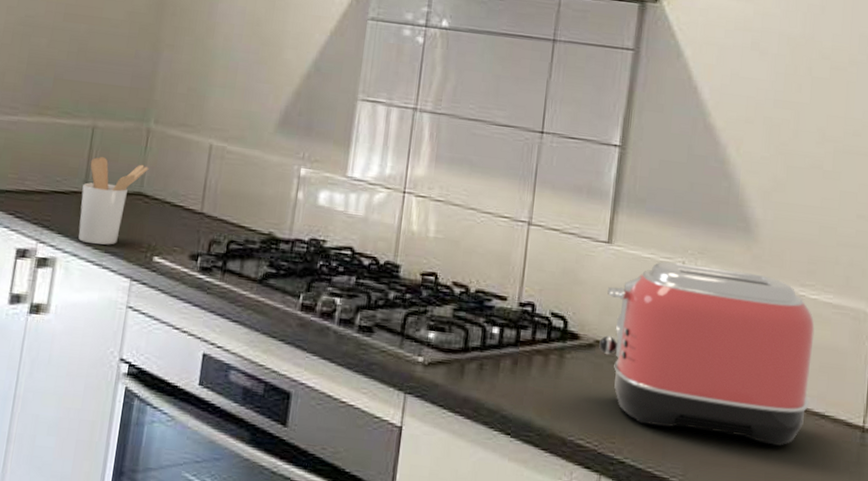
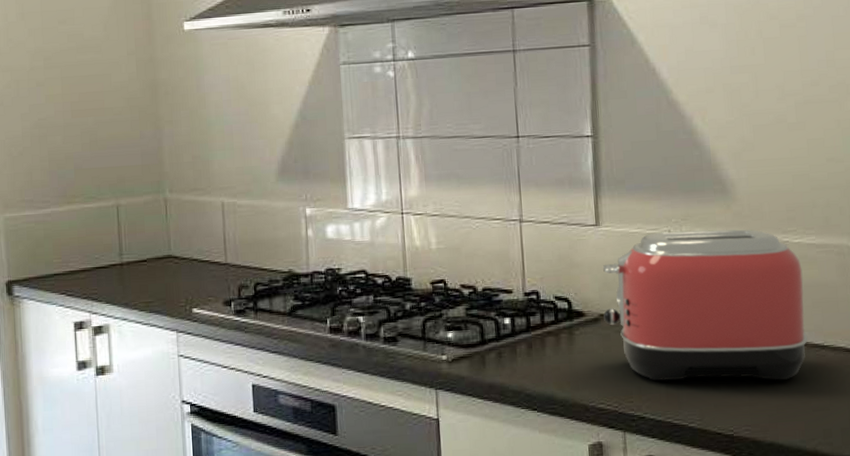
utensil holder: present [78,157,149,245] -> none [119,230,173,307]

